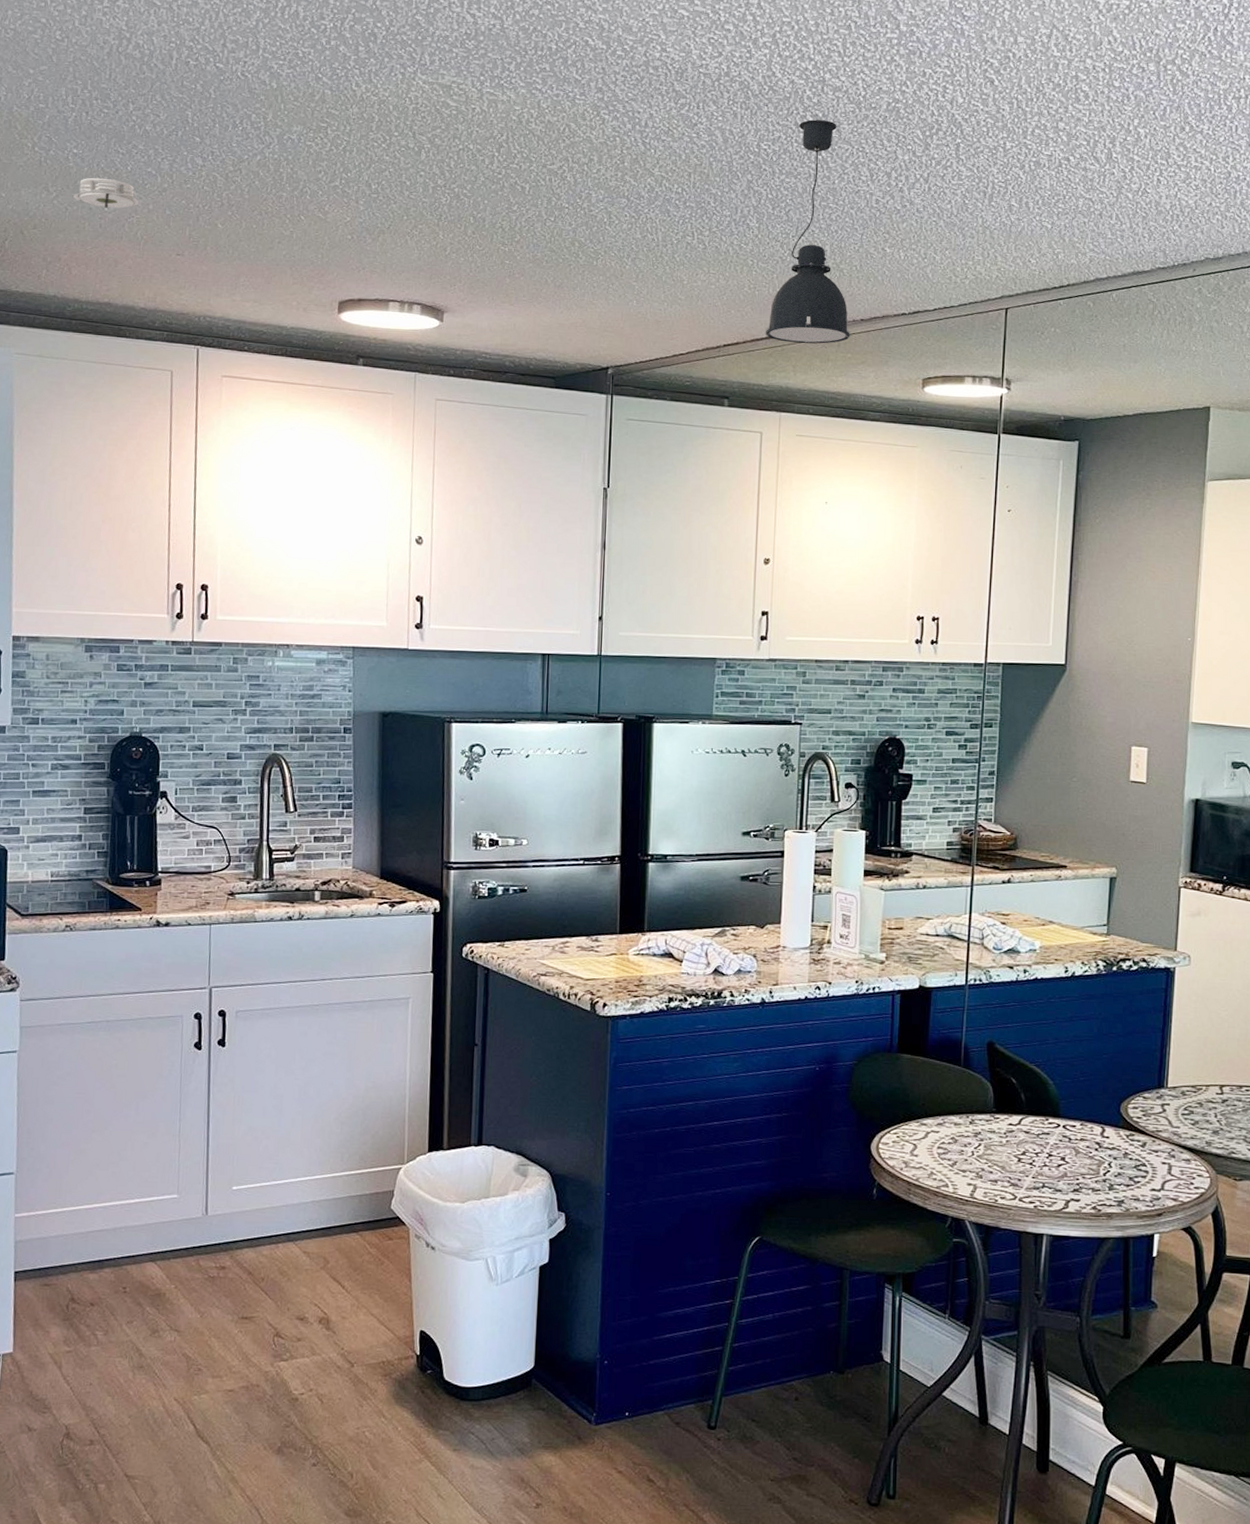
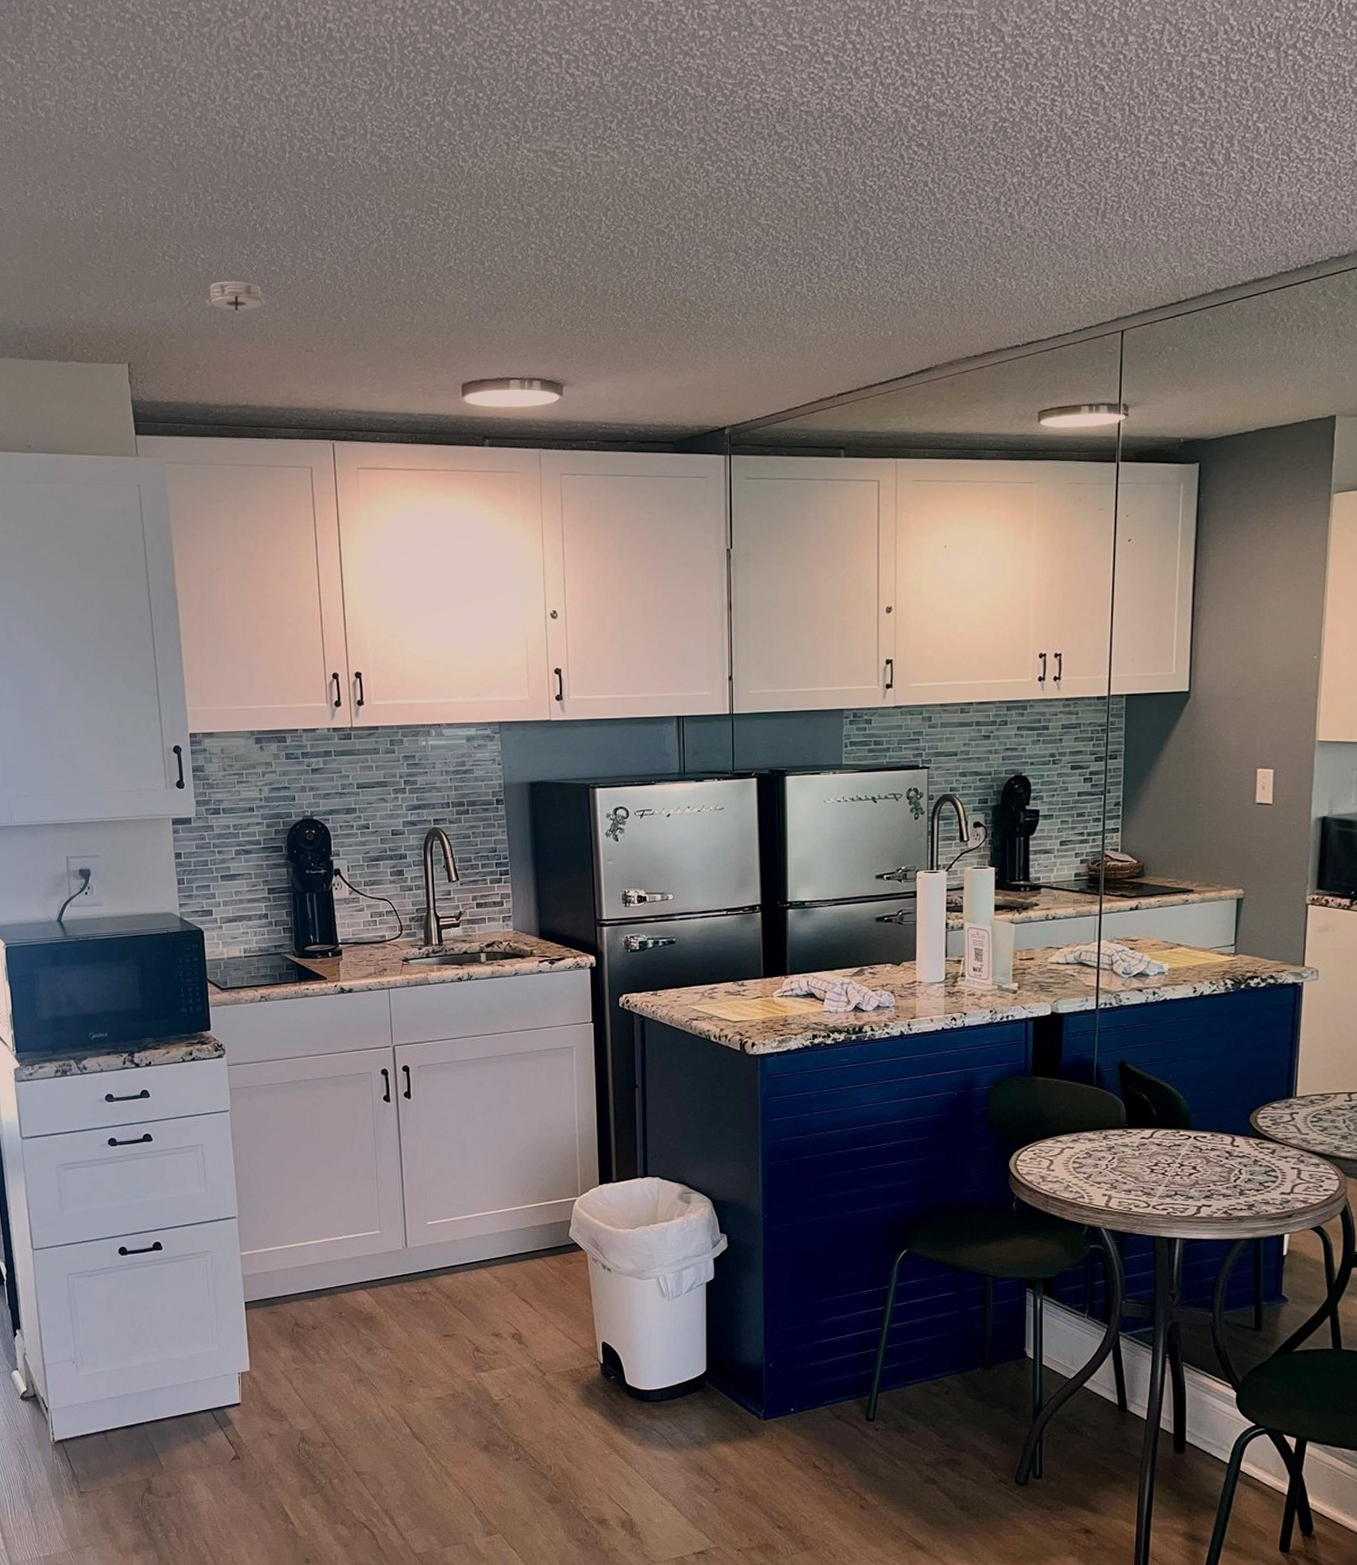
pendant light: present [765,119,851,344] -> none [878,148,965,386]

